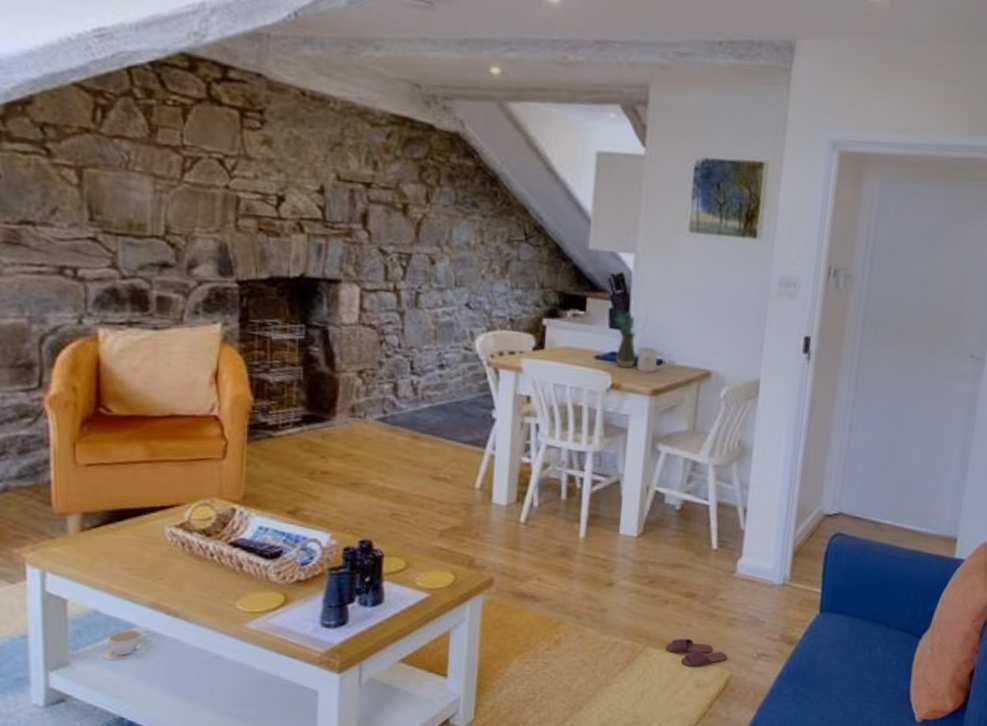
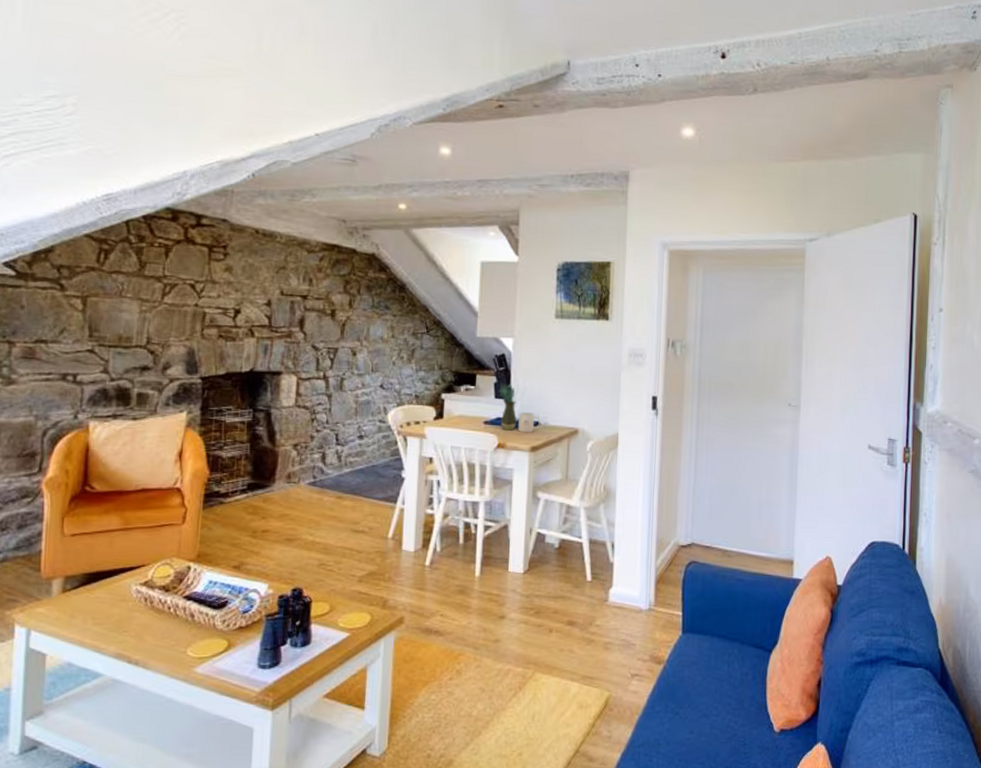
teacup: present [101,629,148,661] -> none [71,678,111,708]
slippers: present [665,638,728,667] -> none [552,663,605,689]

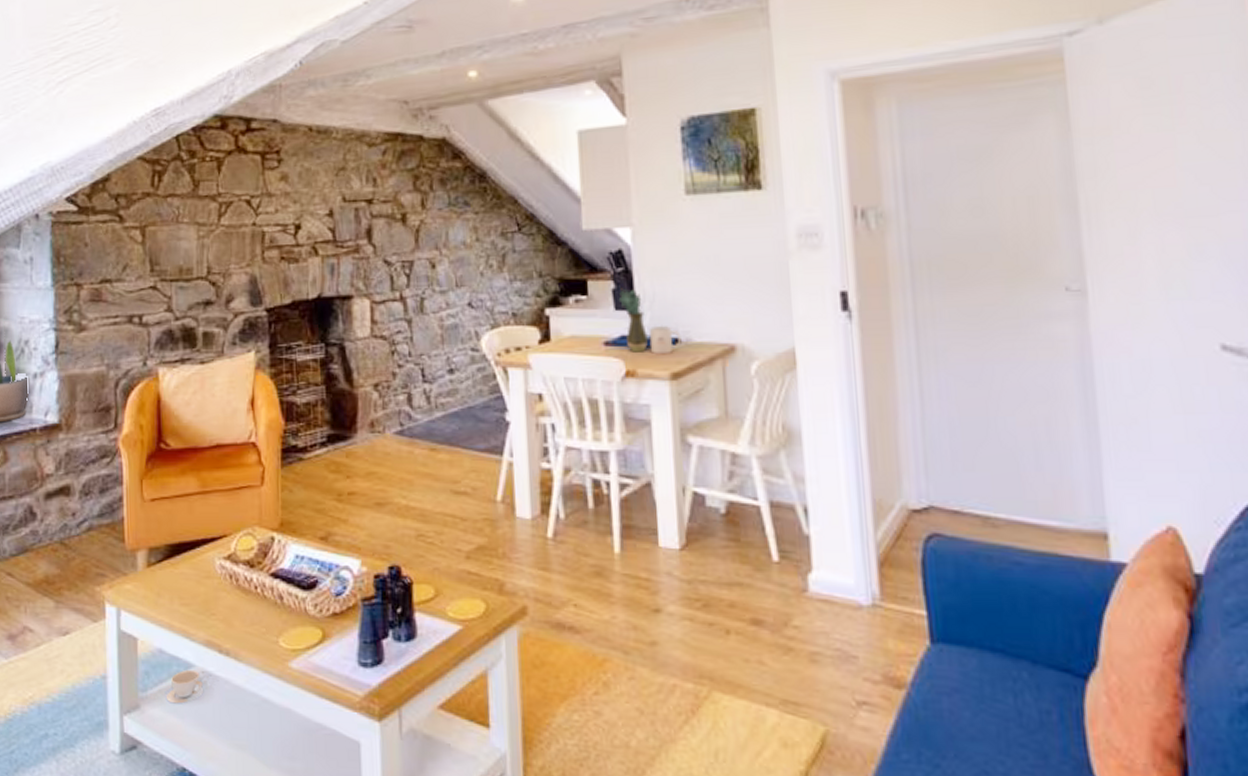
teacup: none [71,678,111,708] -> present [165,669,204,704]

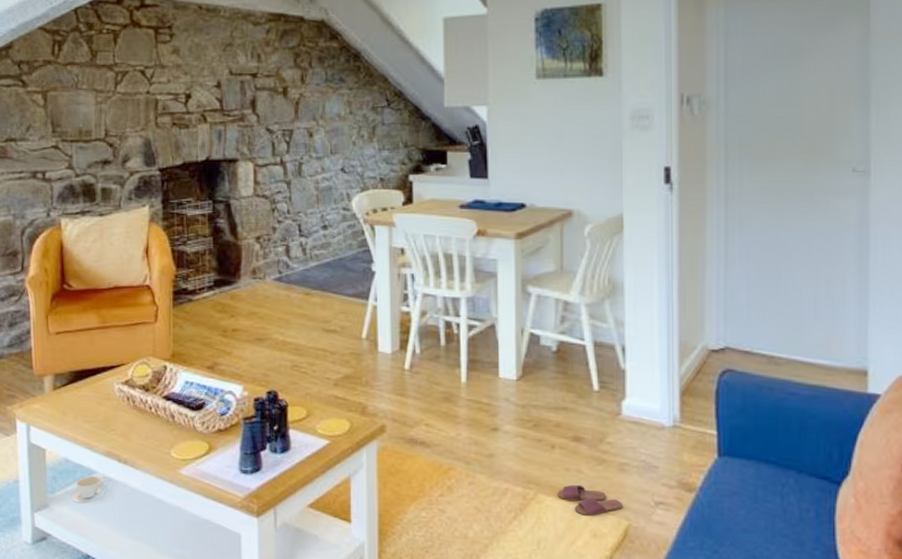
vase: present [618,288,649,353] -> none [473,159,499,215]
mug: present [649,325,682,355] -> none [499,192,526,217]
slippers: none [736,679,817,719] -> present [557,484,623,516]

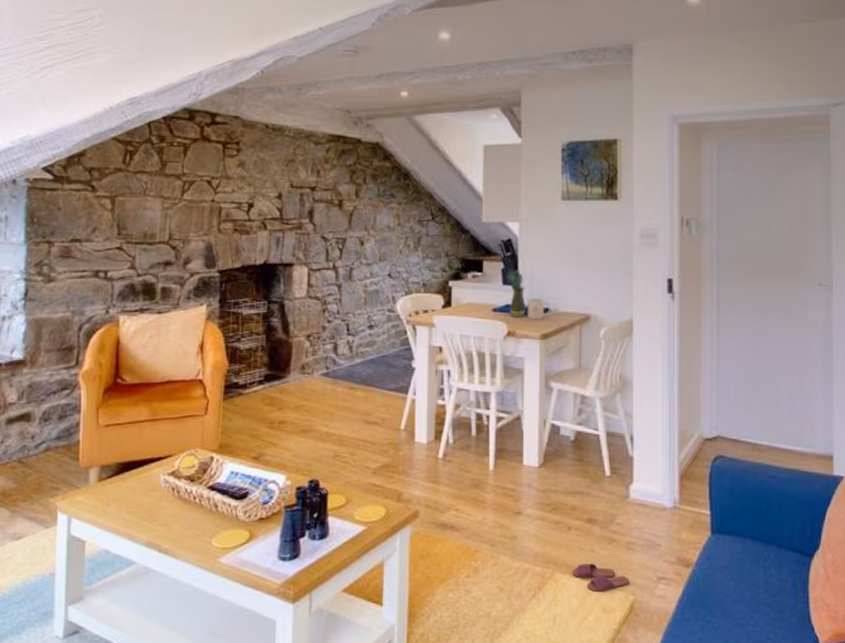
teacup: present [71,475,105,504] -> none [108,566,143,595]
vase: none [473,159,499,215] -> present [506,268,527,318]
mug: none [499,192,526,217] -> present [527,297,551,320]

